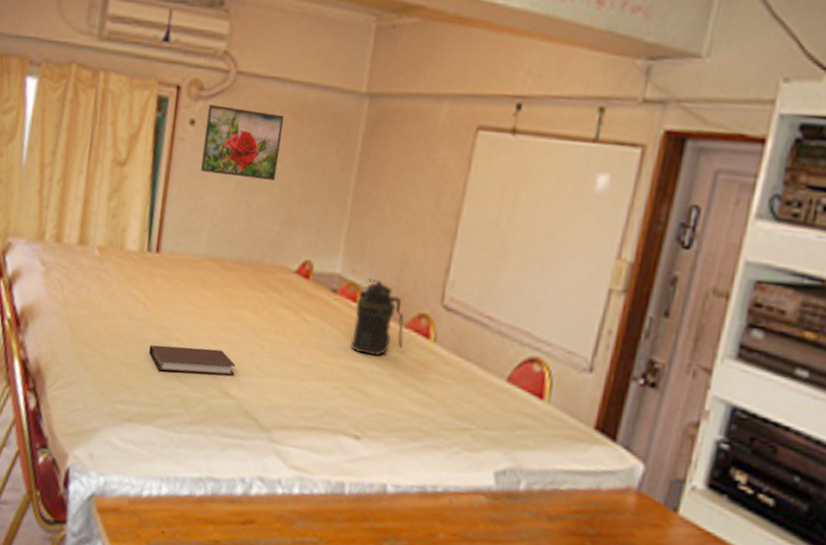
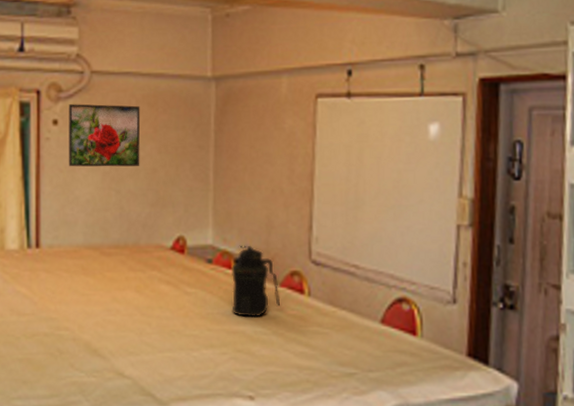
notebook: present [149,345,236,376] -> none [41,333,126,362]

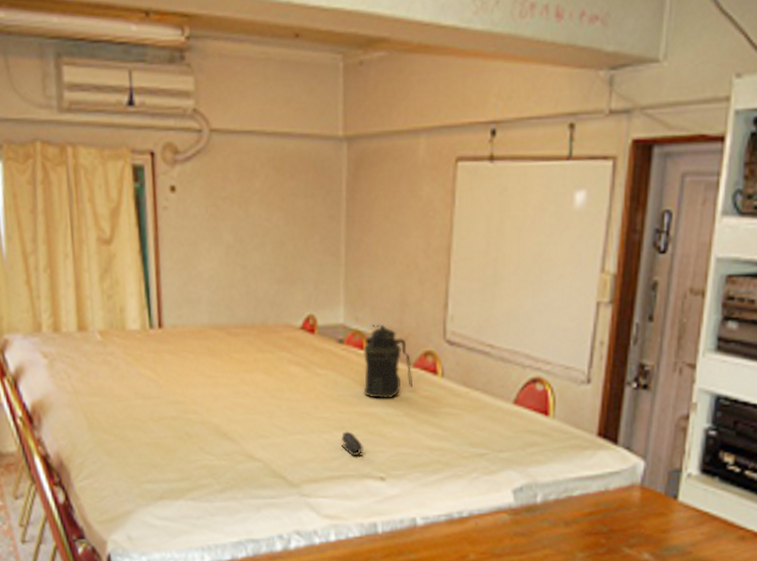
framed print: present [68,104,141,167] -> none [186,167,267,240]
stapler: none [209,349,232,374] -> present [340,431,363,456]

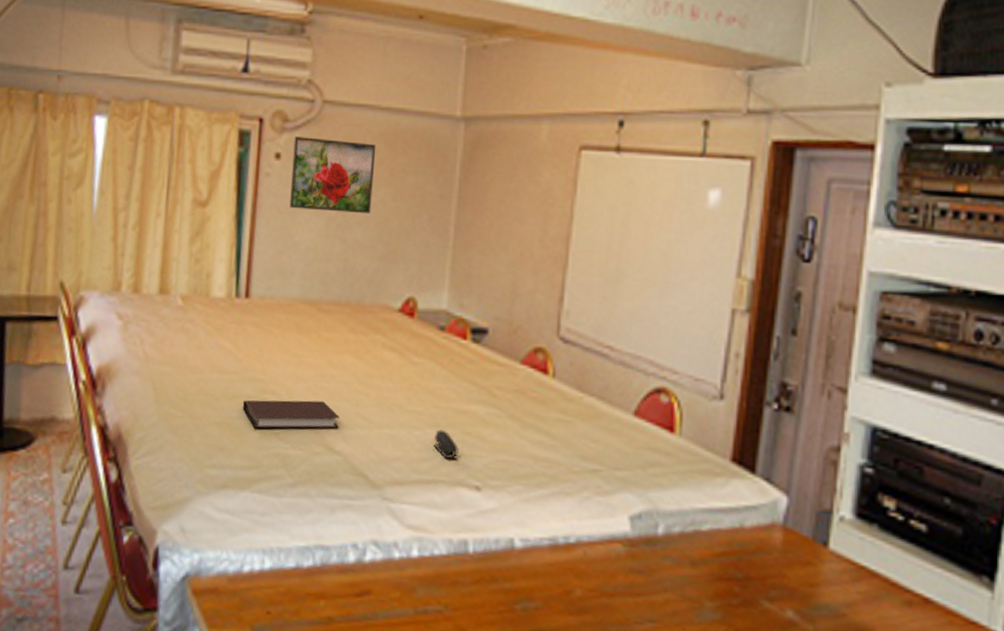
notebook: none [169,416,257,446] -> present [243,400,340,429]
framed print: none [186,167,267,240] -> present [290,136,376,213]
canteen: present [363,324,412,399] -> none [463,313,520,397]

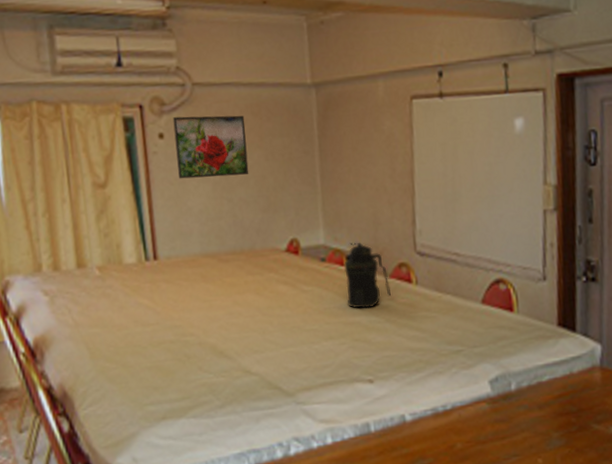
notebook: present [243,400,340,429] -> none [168,334,252,367]
stapler: present [433,429,459,459] -> none [330,340,352,363]
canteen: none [463,313,520,397] -> present [344,242,391,309]

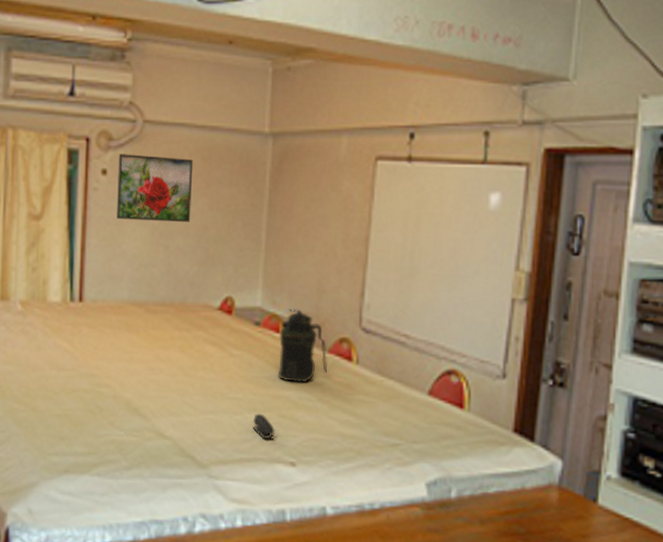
stapler: none [330,340,352,363] -> present [252,413,275,439]

